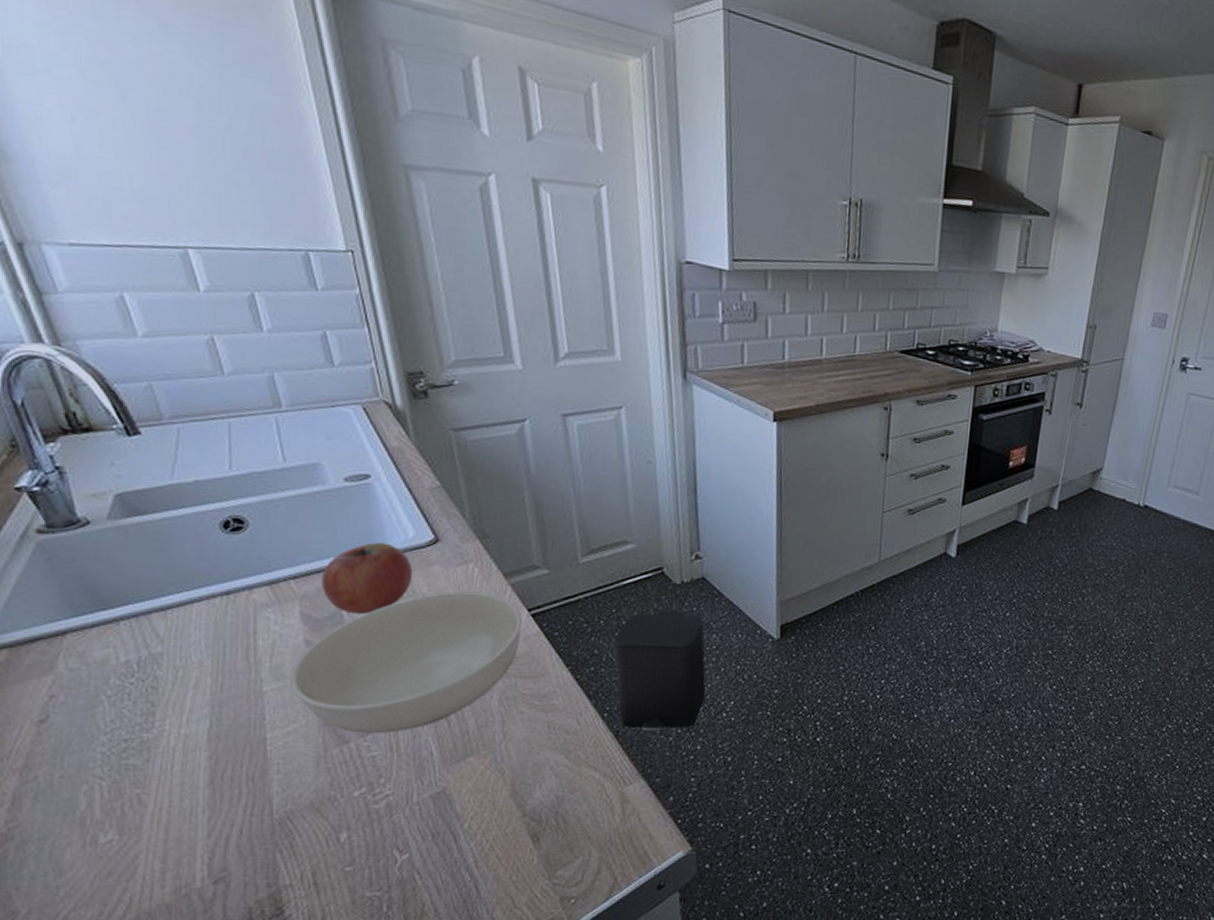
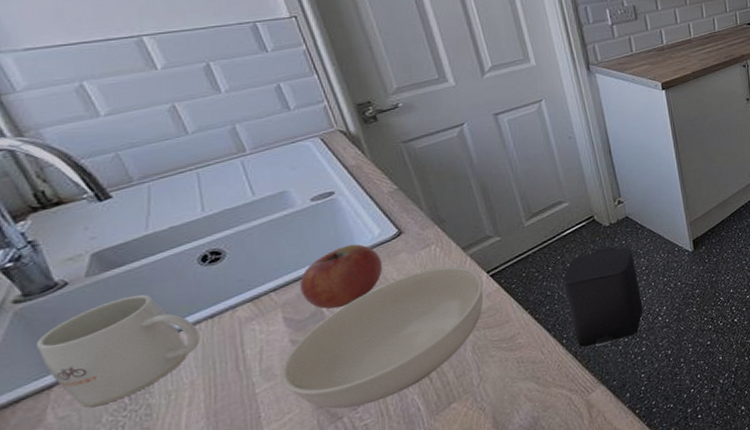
mug: none [54,550,214,665] -> present [35,294,201,407]

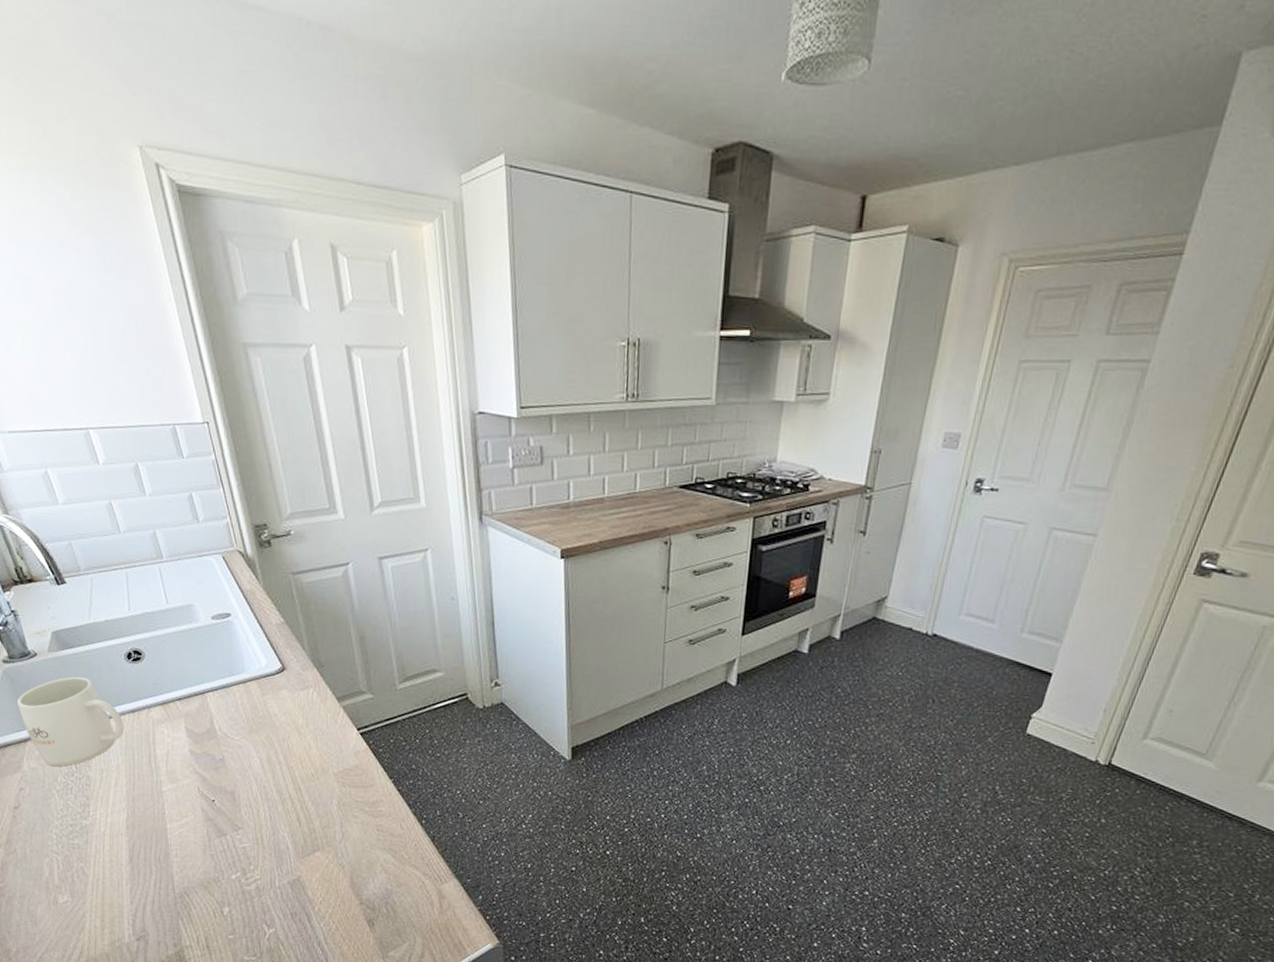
bowl: present [280,266,484,409] -> none [181,712,353,829]
fruit: present [299,244,383,309] -> none [199,670,267,731]
pedal bin: present [561,246,642,348] -> none [427,731,507,839]

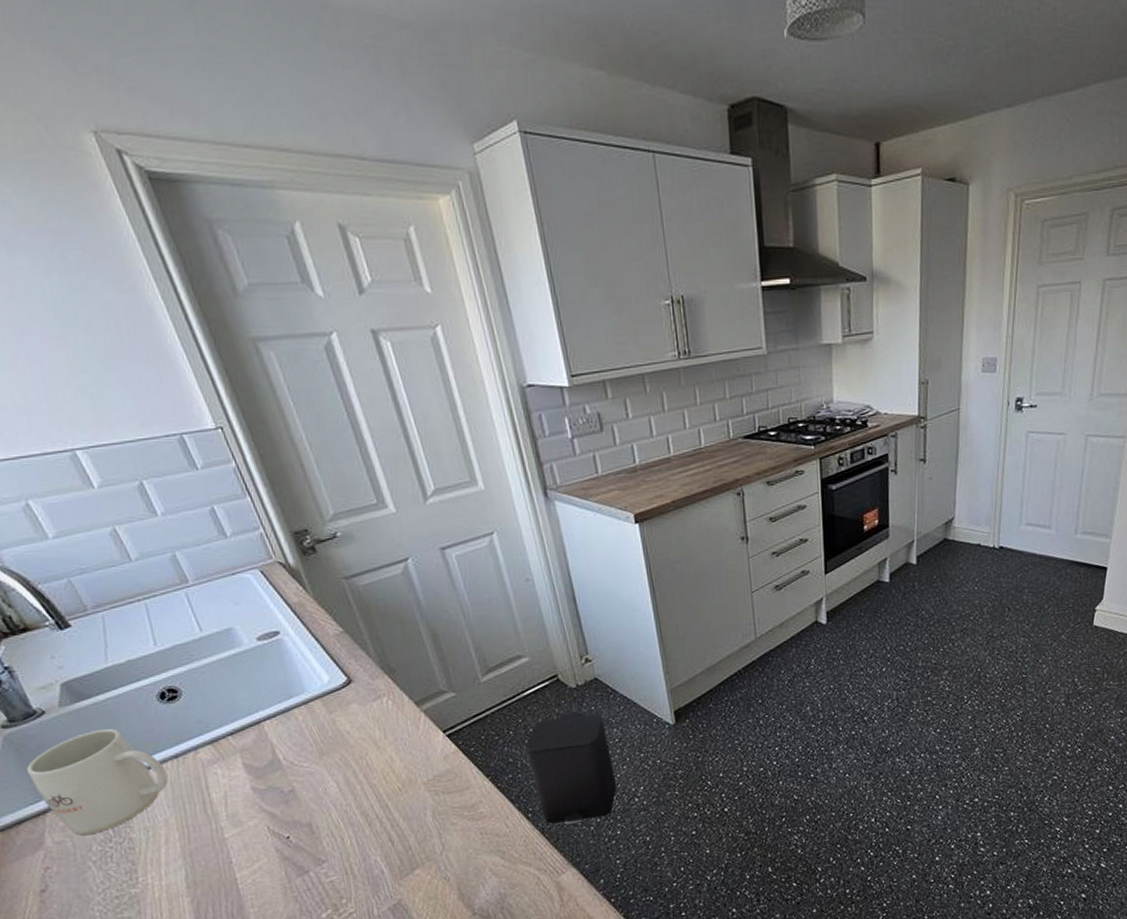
pedal bin: none [427,731,507,839] -> present [524,711,616,826]

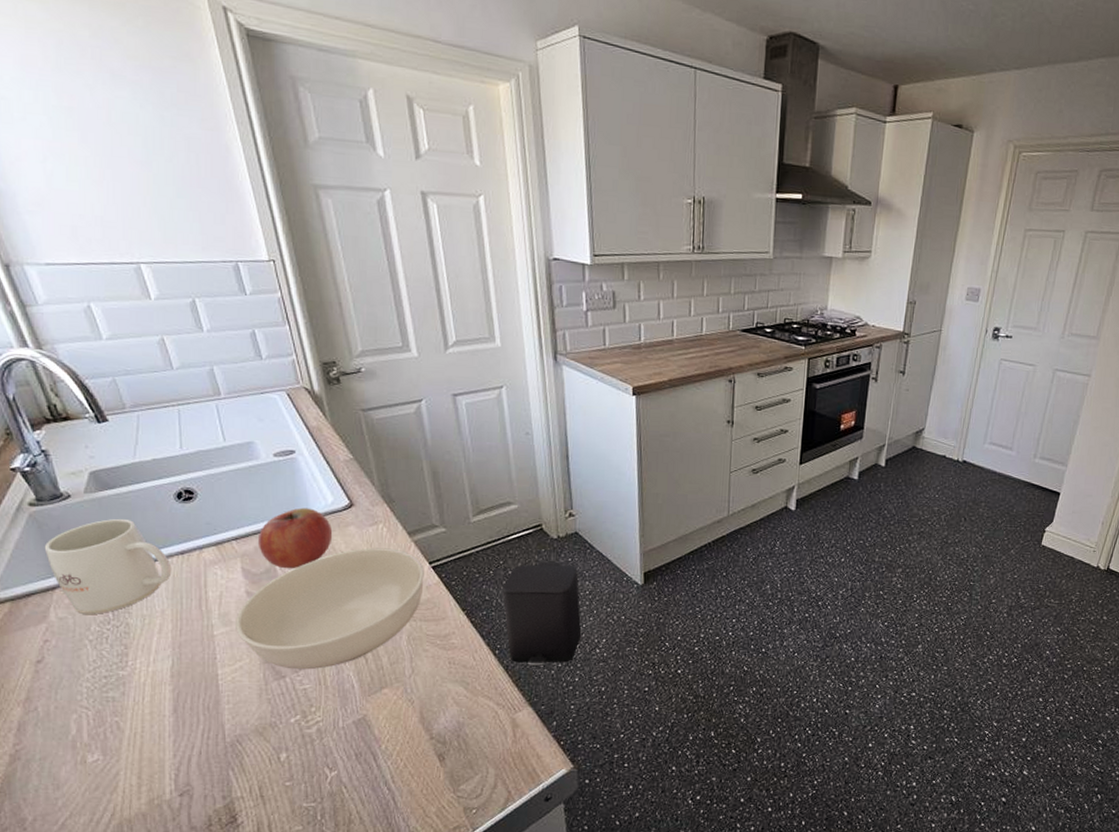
bowl: none [245,721,441,863] -> present [236,547,424,670]
fruit: none [254,690,335,759] -> present [257,507,333,569]

